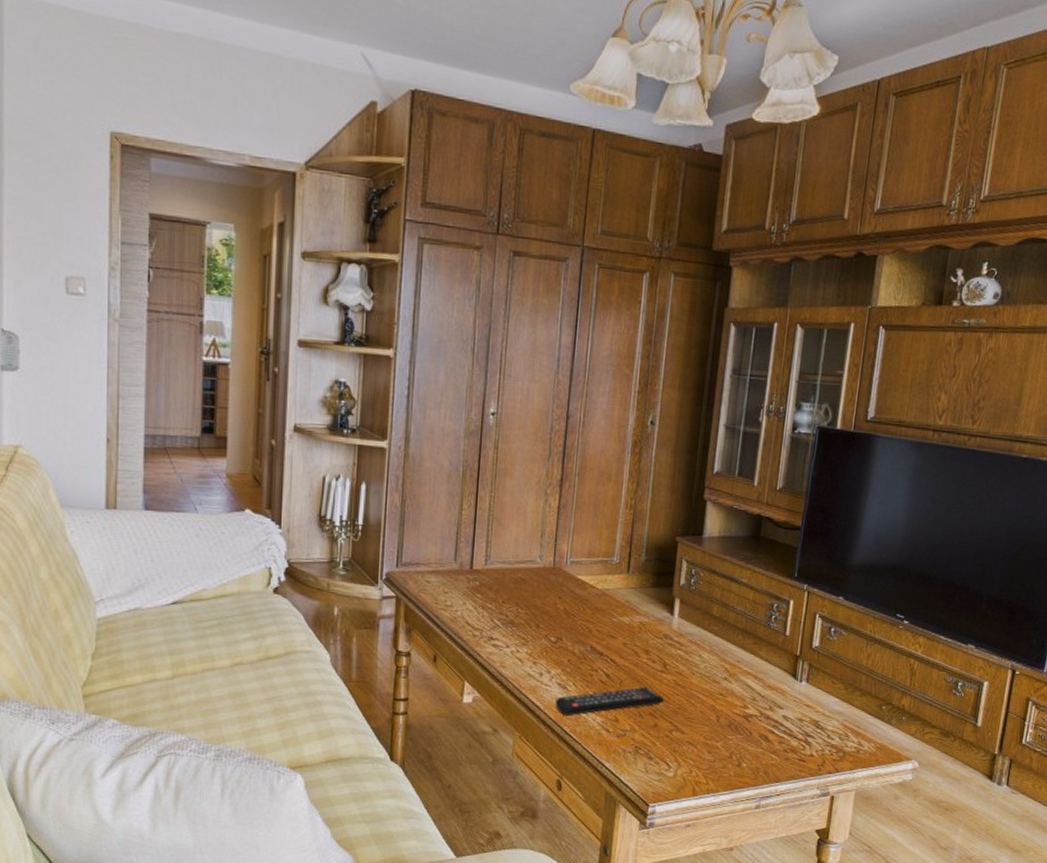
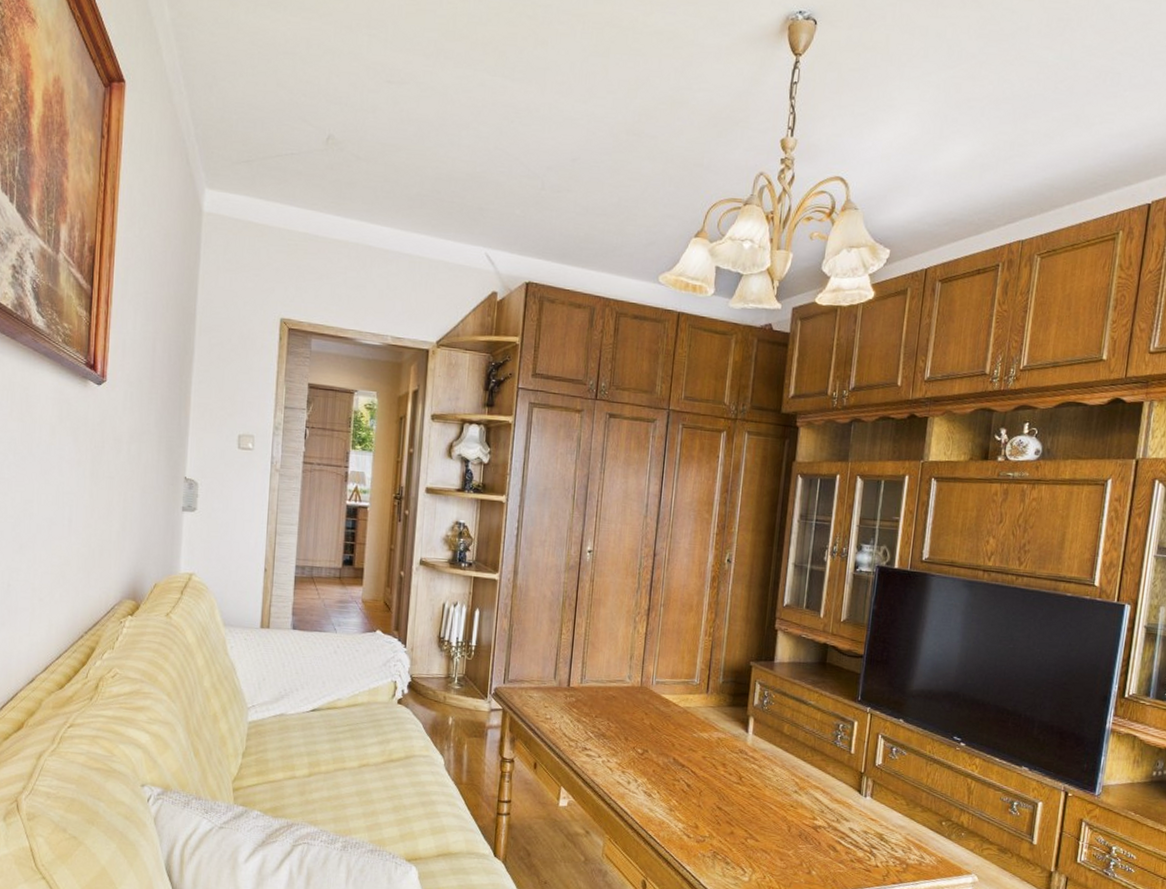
remote control: present [555,686,664,716] -> none [641,797,740,822]

